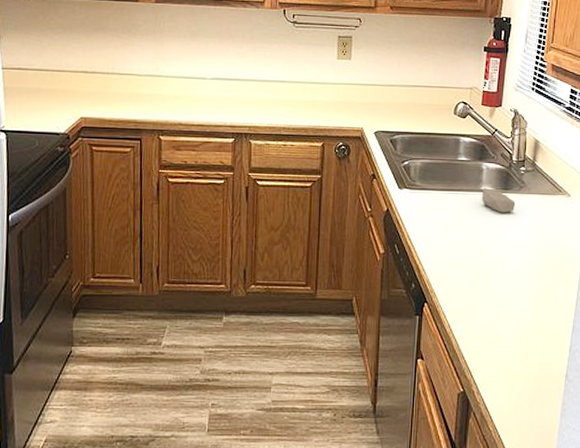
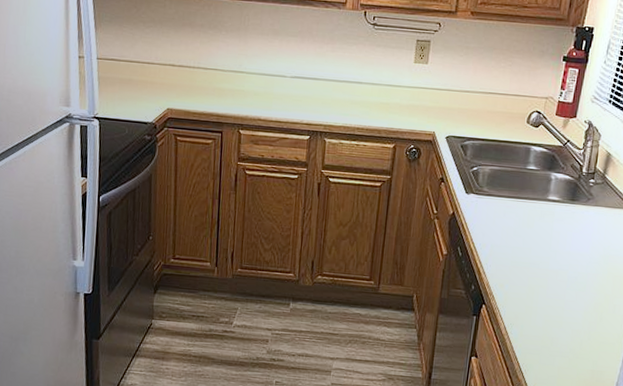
soap bar: present [482,188,516,213] -> none [548,197,582,224]

